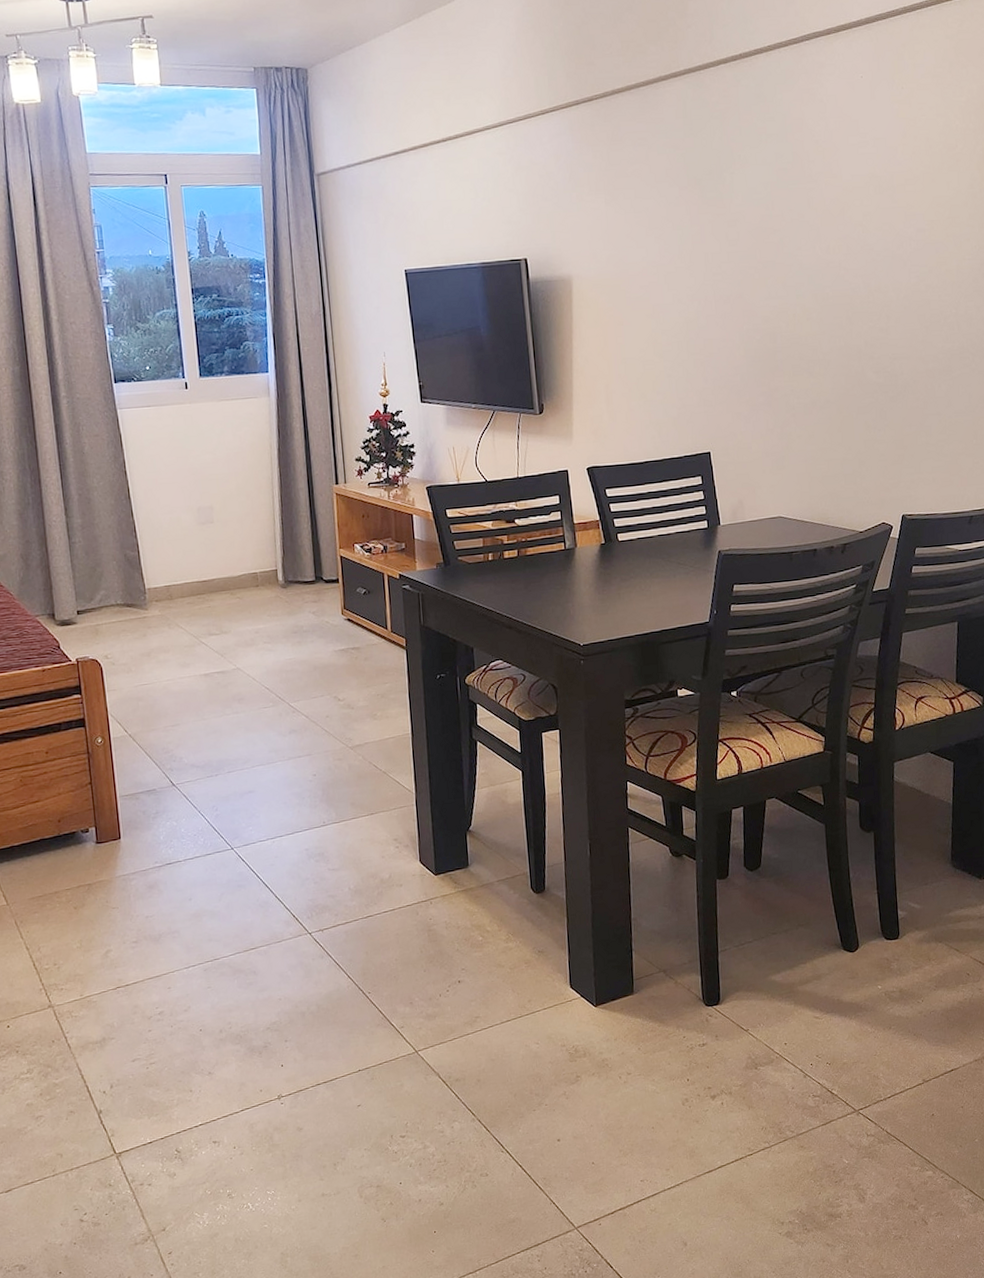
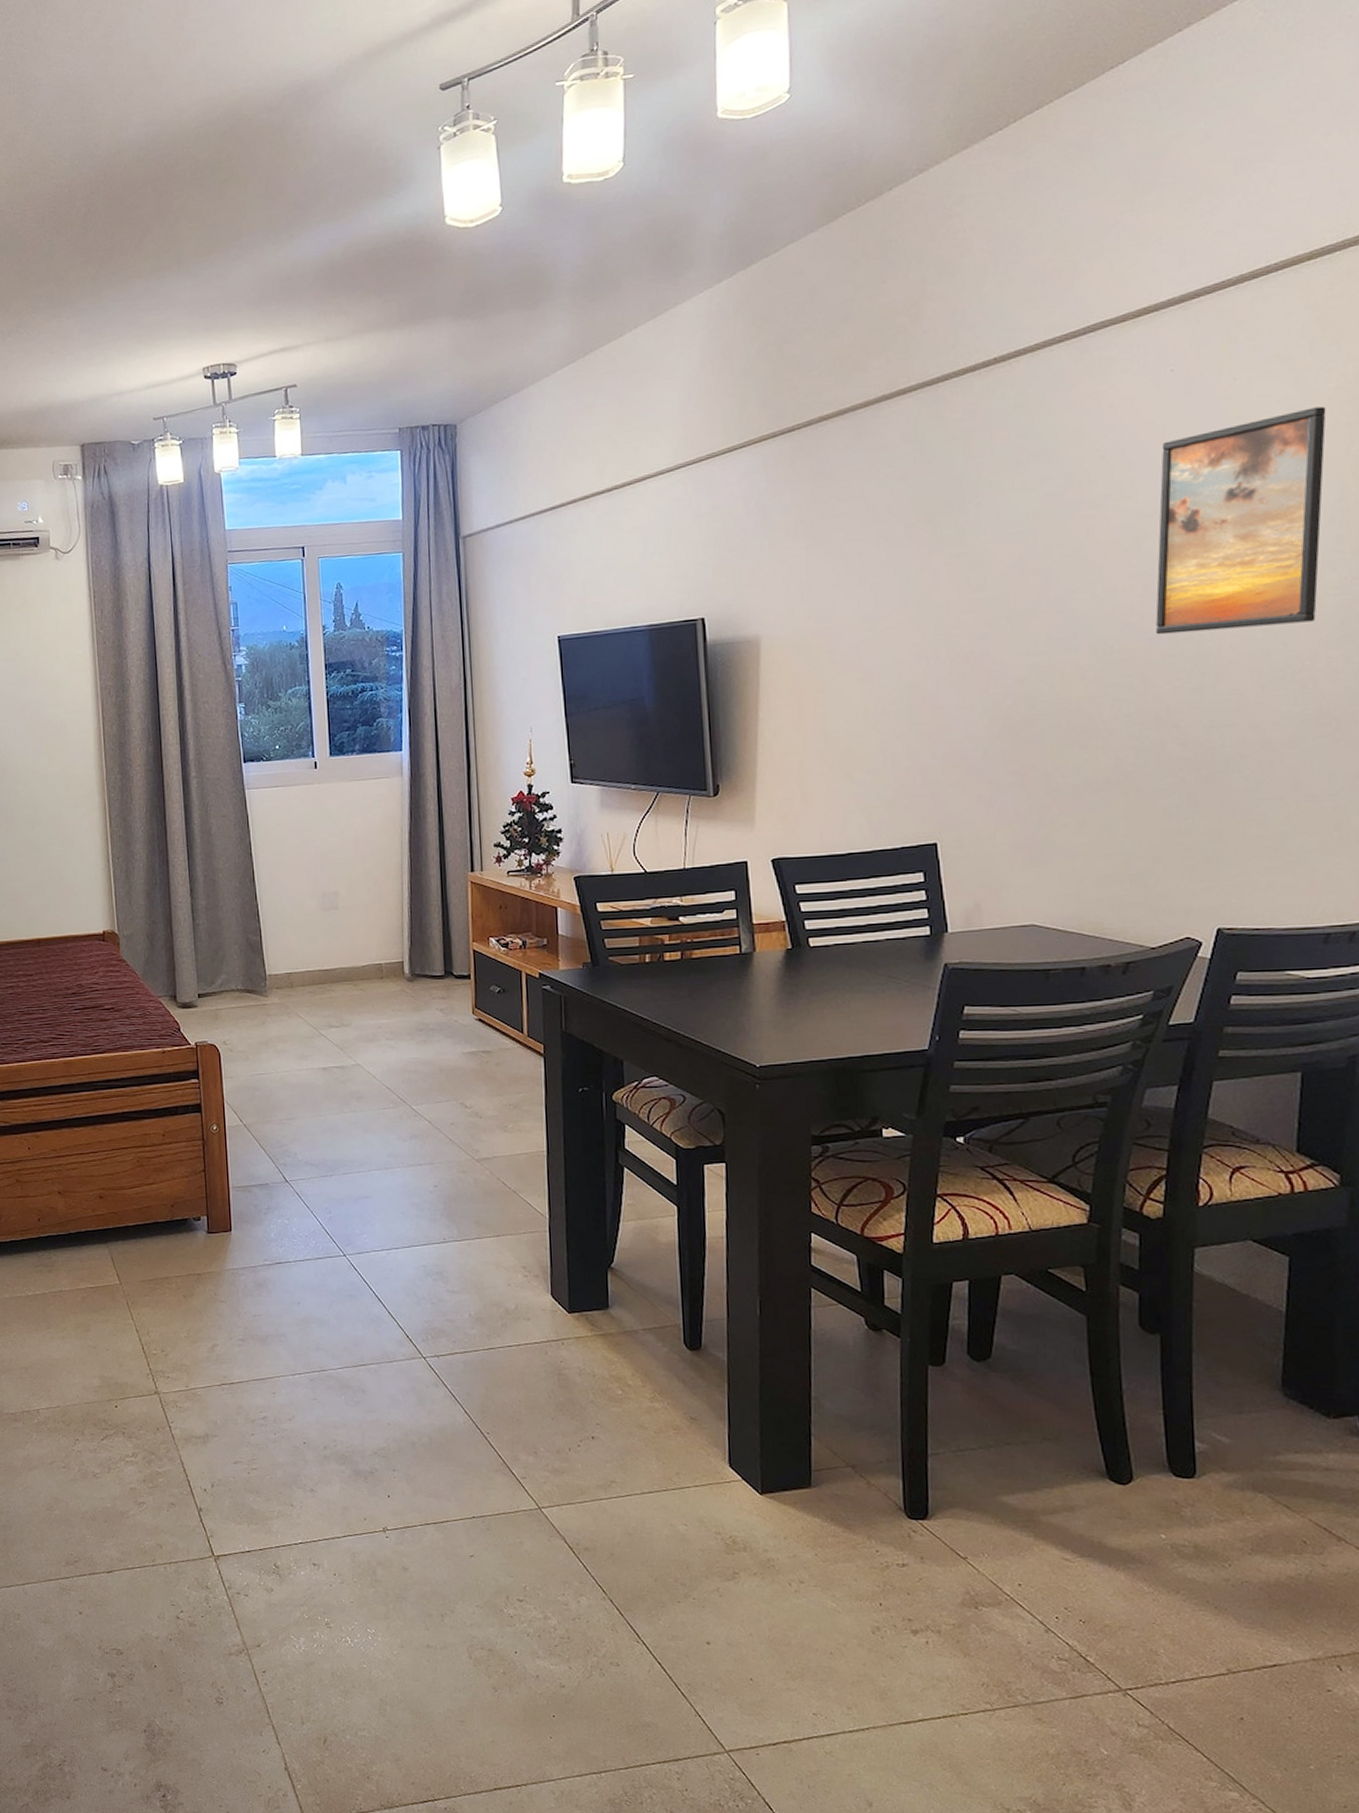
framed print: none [856,115,961,286] -> present [1156,406,1326,635]

